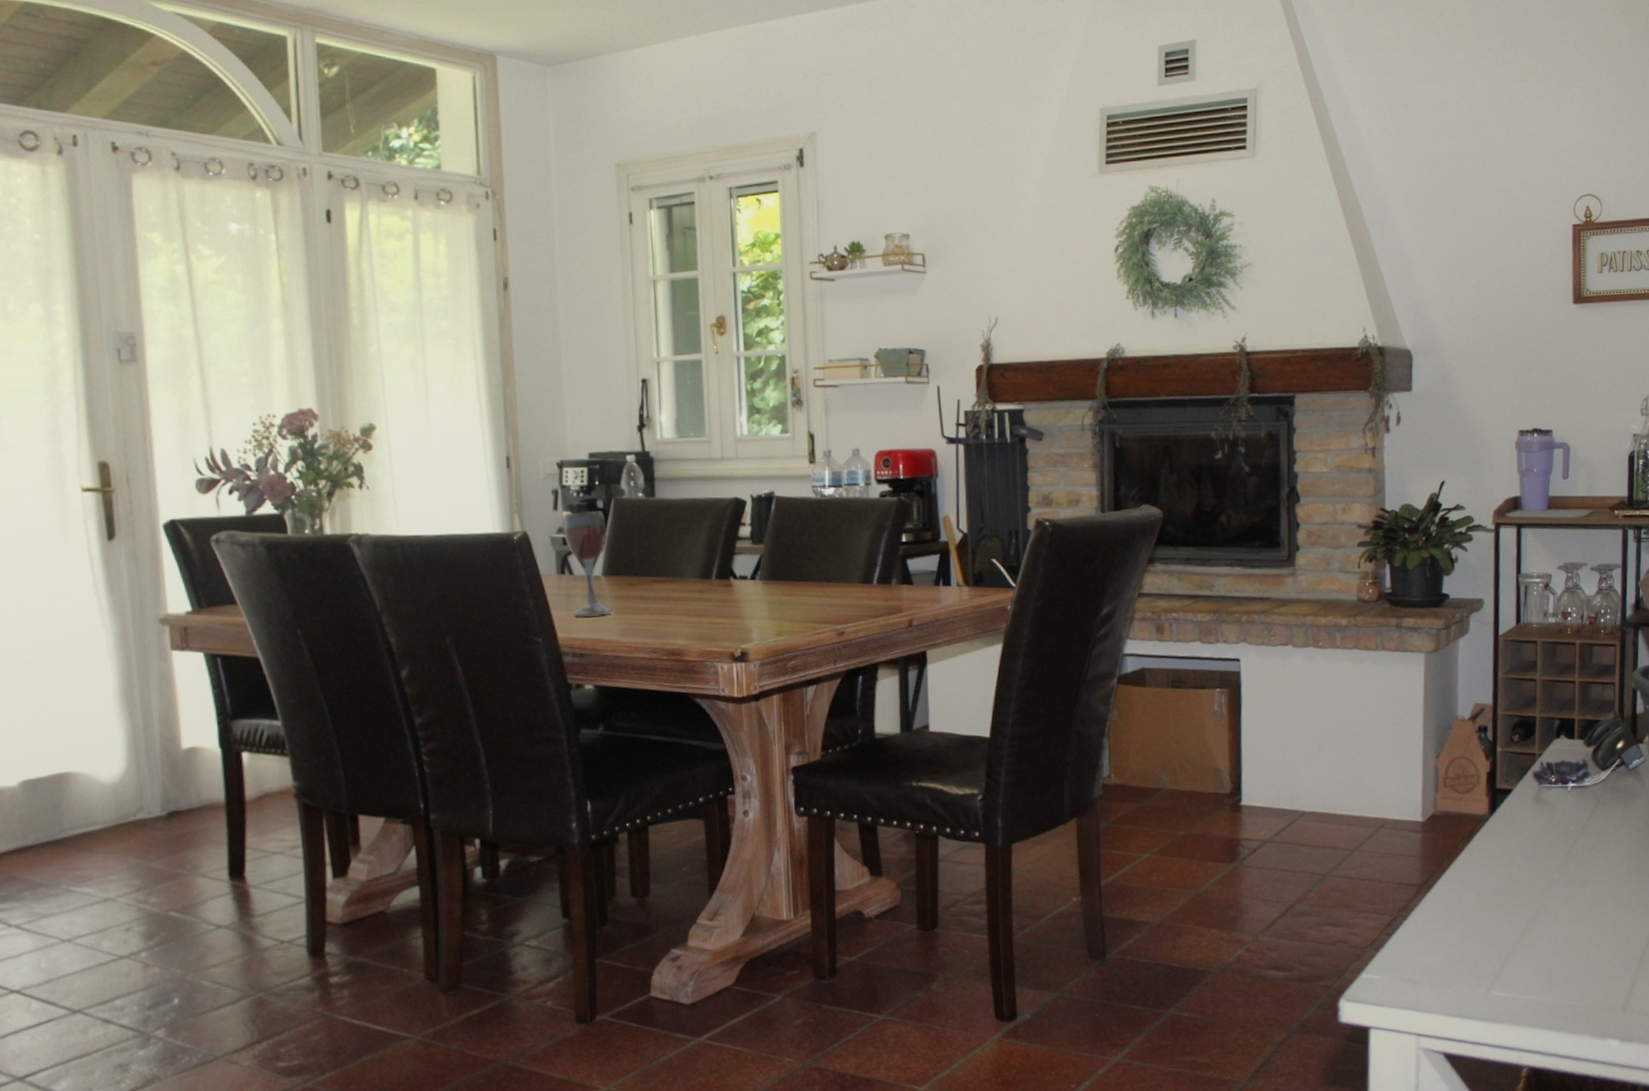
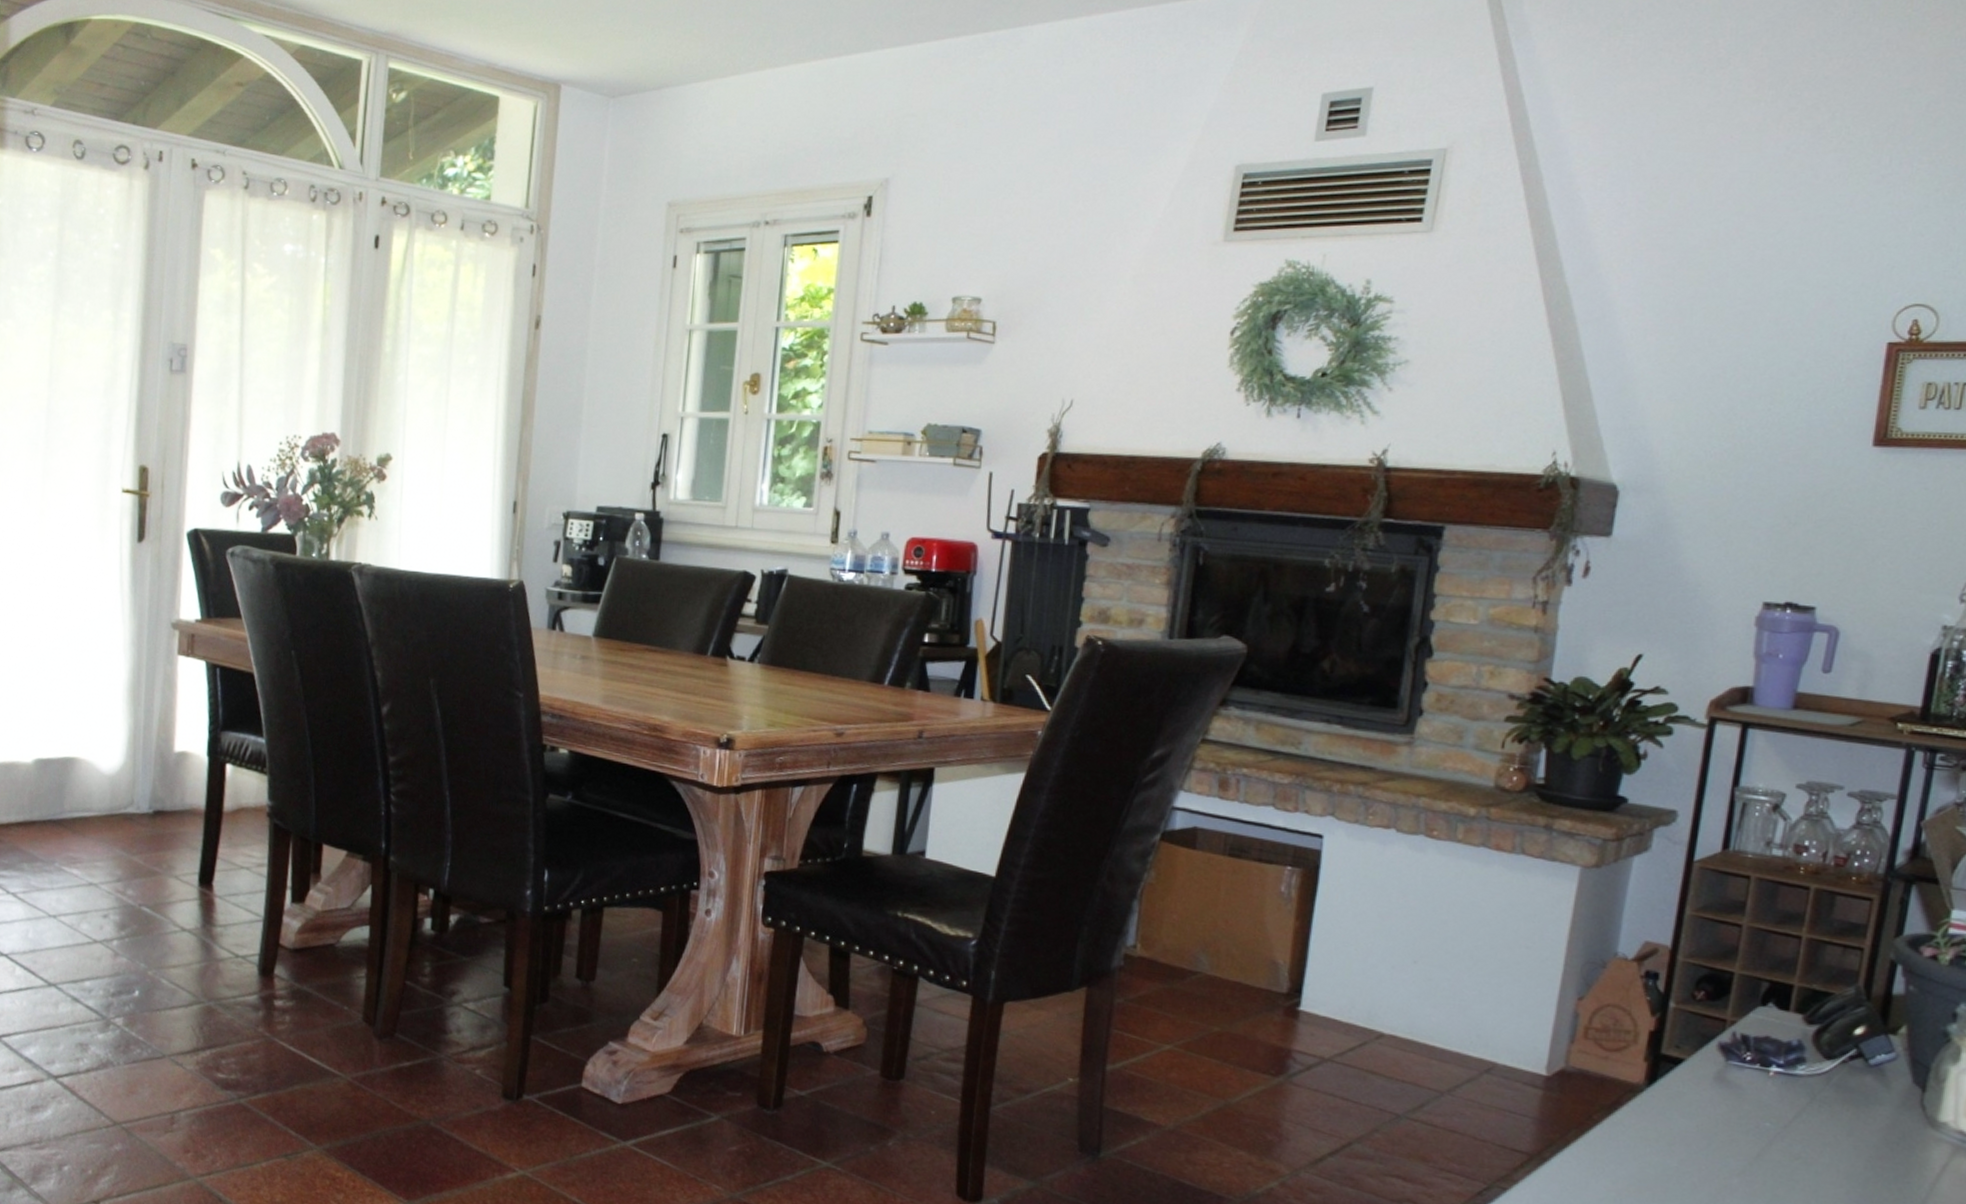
cup: present [563,511,614,617] -> none [558,566,604,678]

